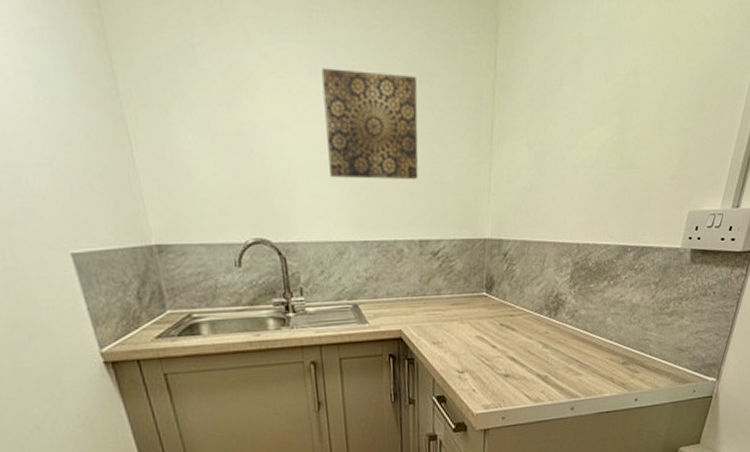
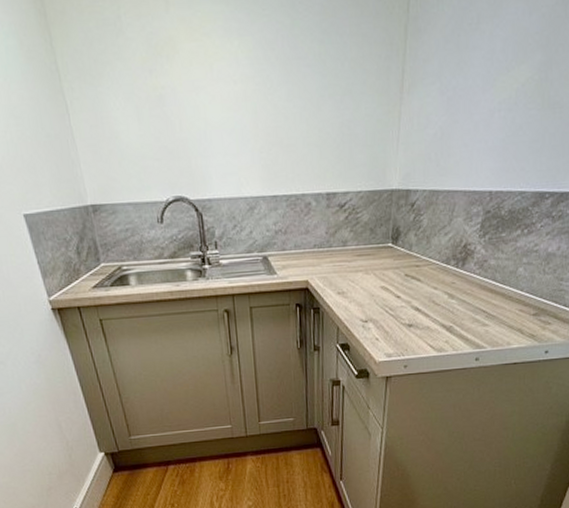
wall art: present [321,68,419,180] -> none [234,26,328,136]

